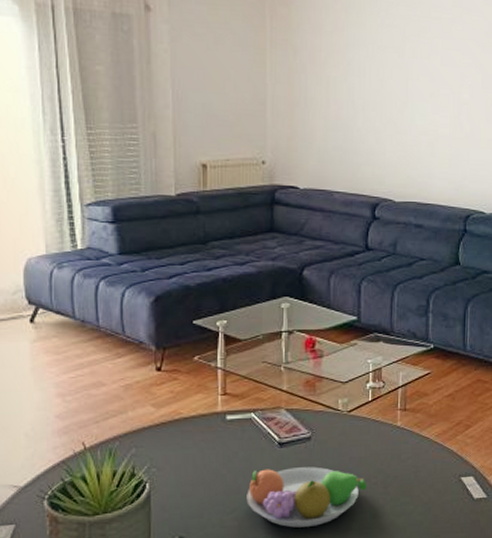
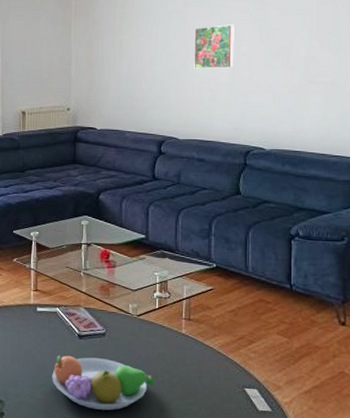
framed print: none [412,66,456,119] -> present [194,24,234,69]

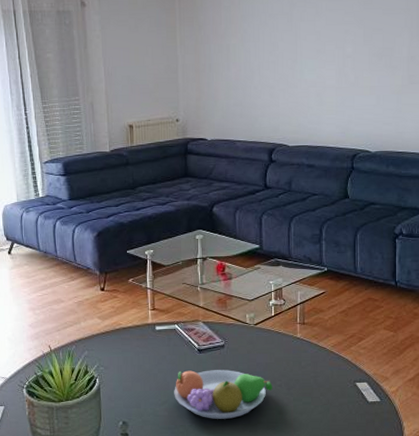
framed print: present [194,24,234,69] -> none [301,25,340,73]

